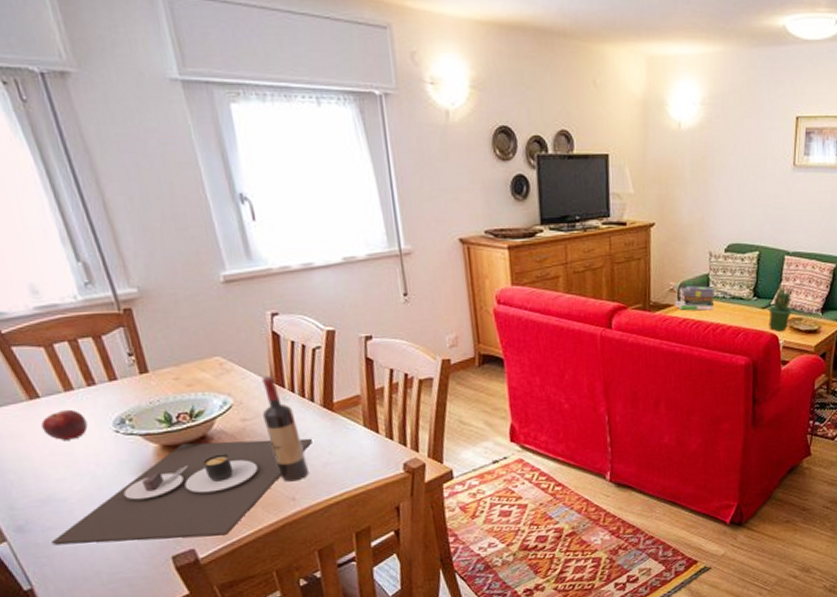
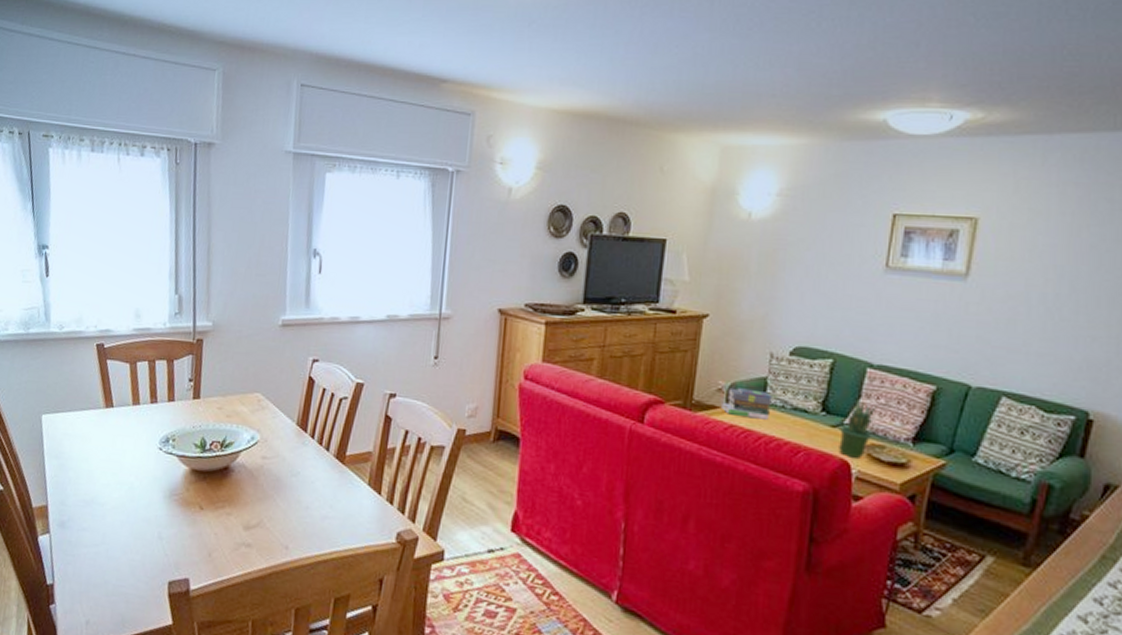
fruit: present [41,409,88,440] -> none [106,421,141,450]
place setting: present [52,438,312,544] -> none [81,471,318,571]
wine bottle: present [261,376,309,482] -> none [280,418,309,529]

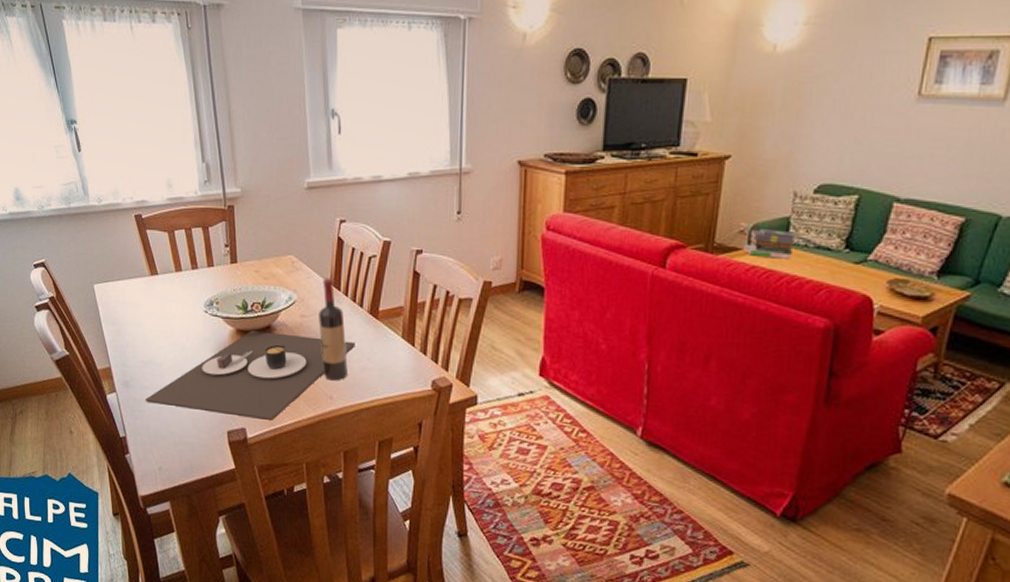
place setting: none [81,471,318,571] -> present [145,331,355,420]
wine bottle: none [280,418,309,529] -> present [317,278,348,381]
planter: present [839,400,877,458] -> none [861,235,902,293]

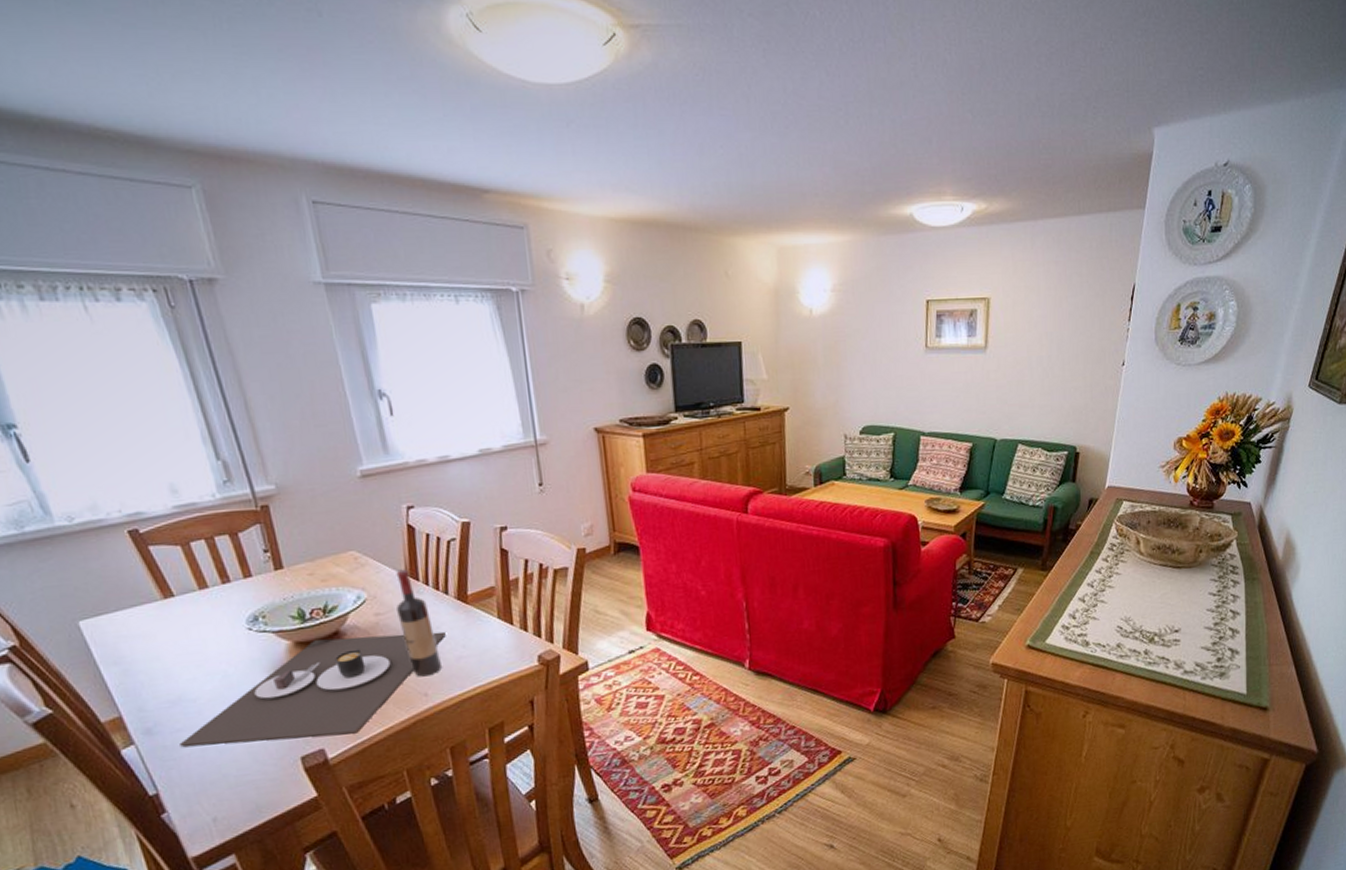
books: present [743,229,795,259] -> none [811,468,851,494]

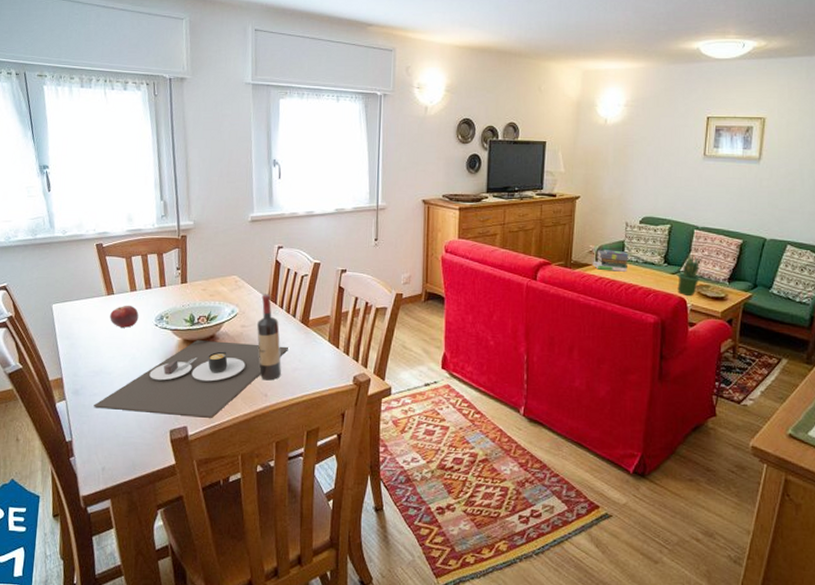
fruit: none [175,607,221,639] -> present [110,305,139,328]
books: none [811,468,851,494] -> present [593,250,629,272]
planter: none [906,464,931,512] -> present [677,253,702,296]

